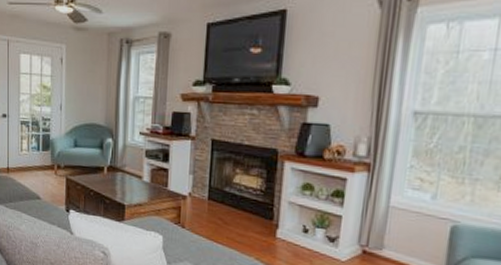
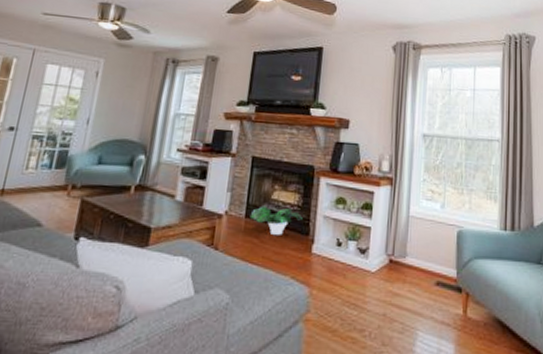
potted plant: none [212,189,268,218] -> present [249,206,304,235]

